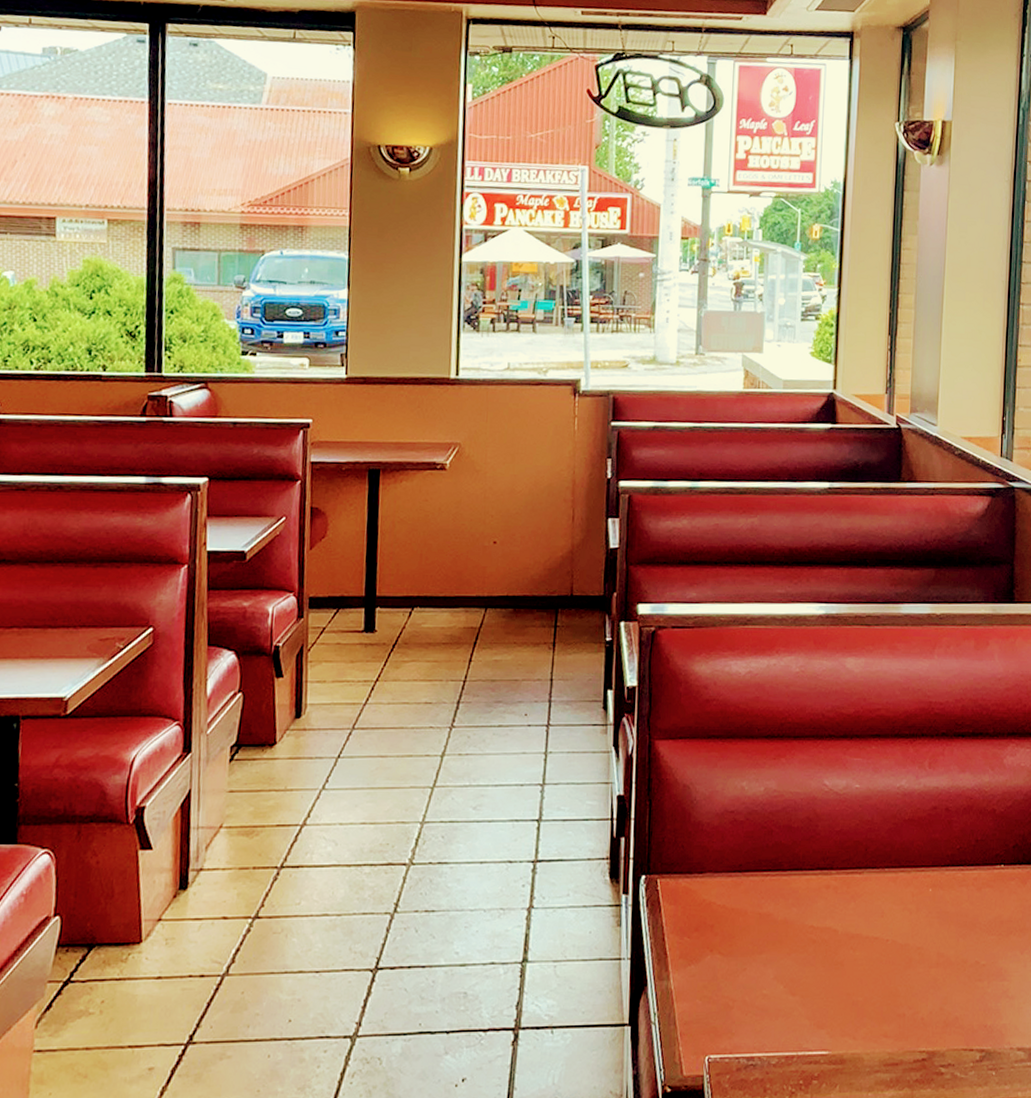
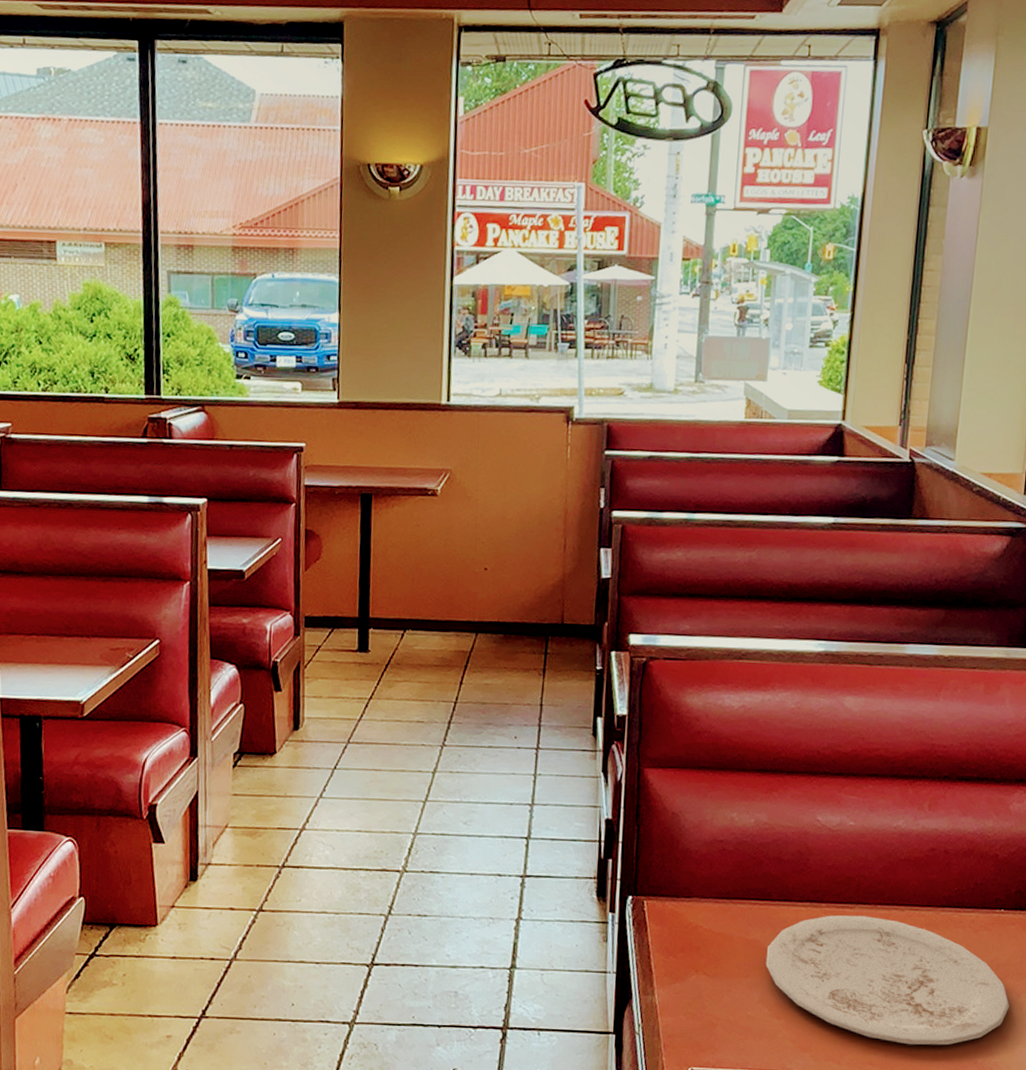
plate: none [779,880,1014,1013] -> present [765,915,1010,1045]

